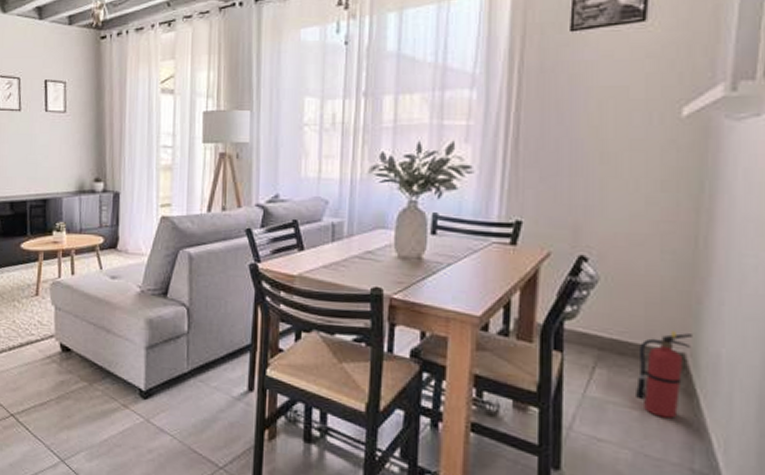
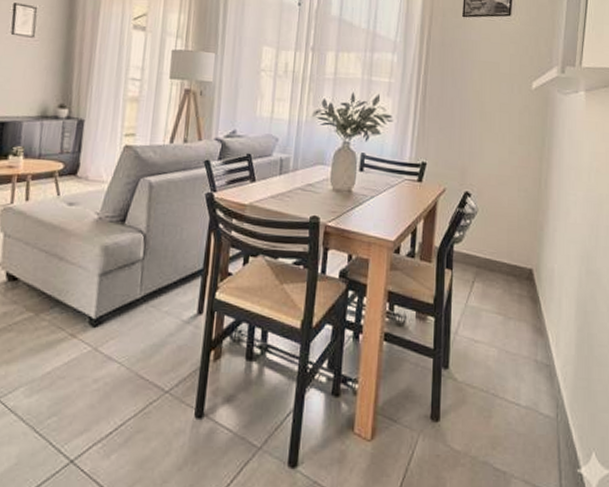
fire extinguisher: present [634,331,692,419] -> none [500,251,537,321]

